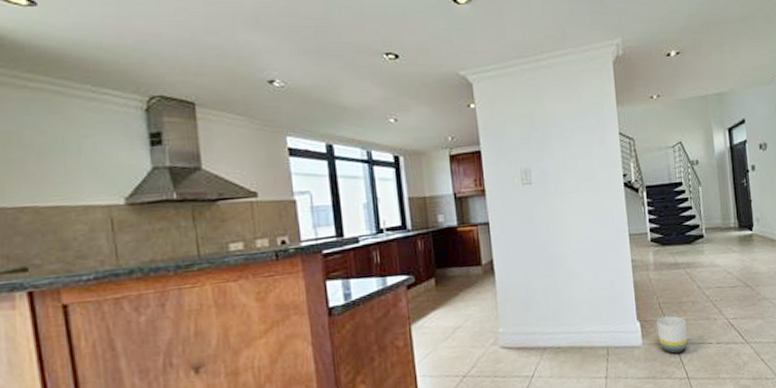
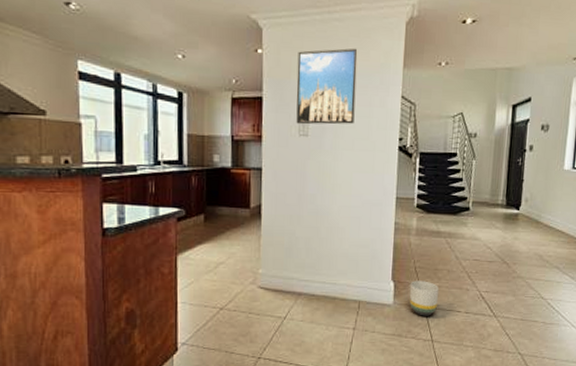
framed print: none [511,92,576,174] -> present [296,48,358,125]

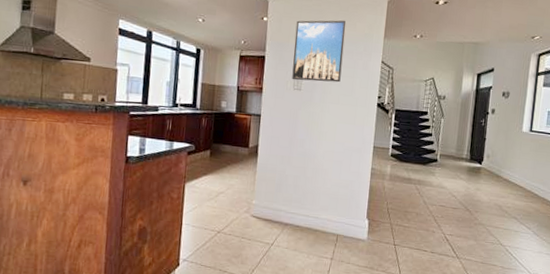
planter: present [409,281,440,316] -> none [381,220,409,253]

